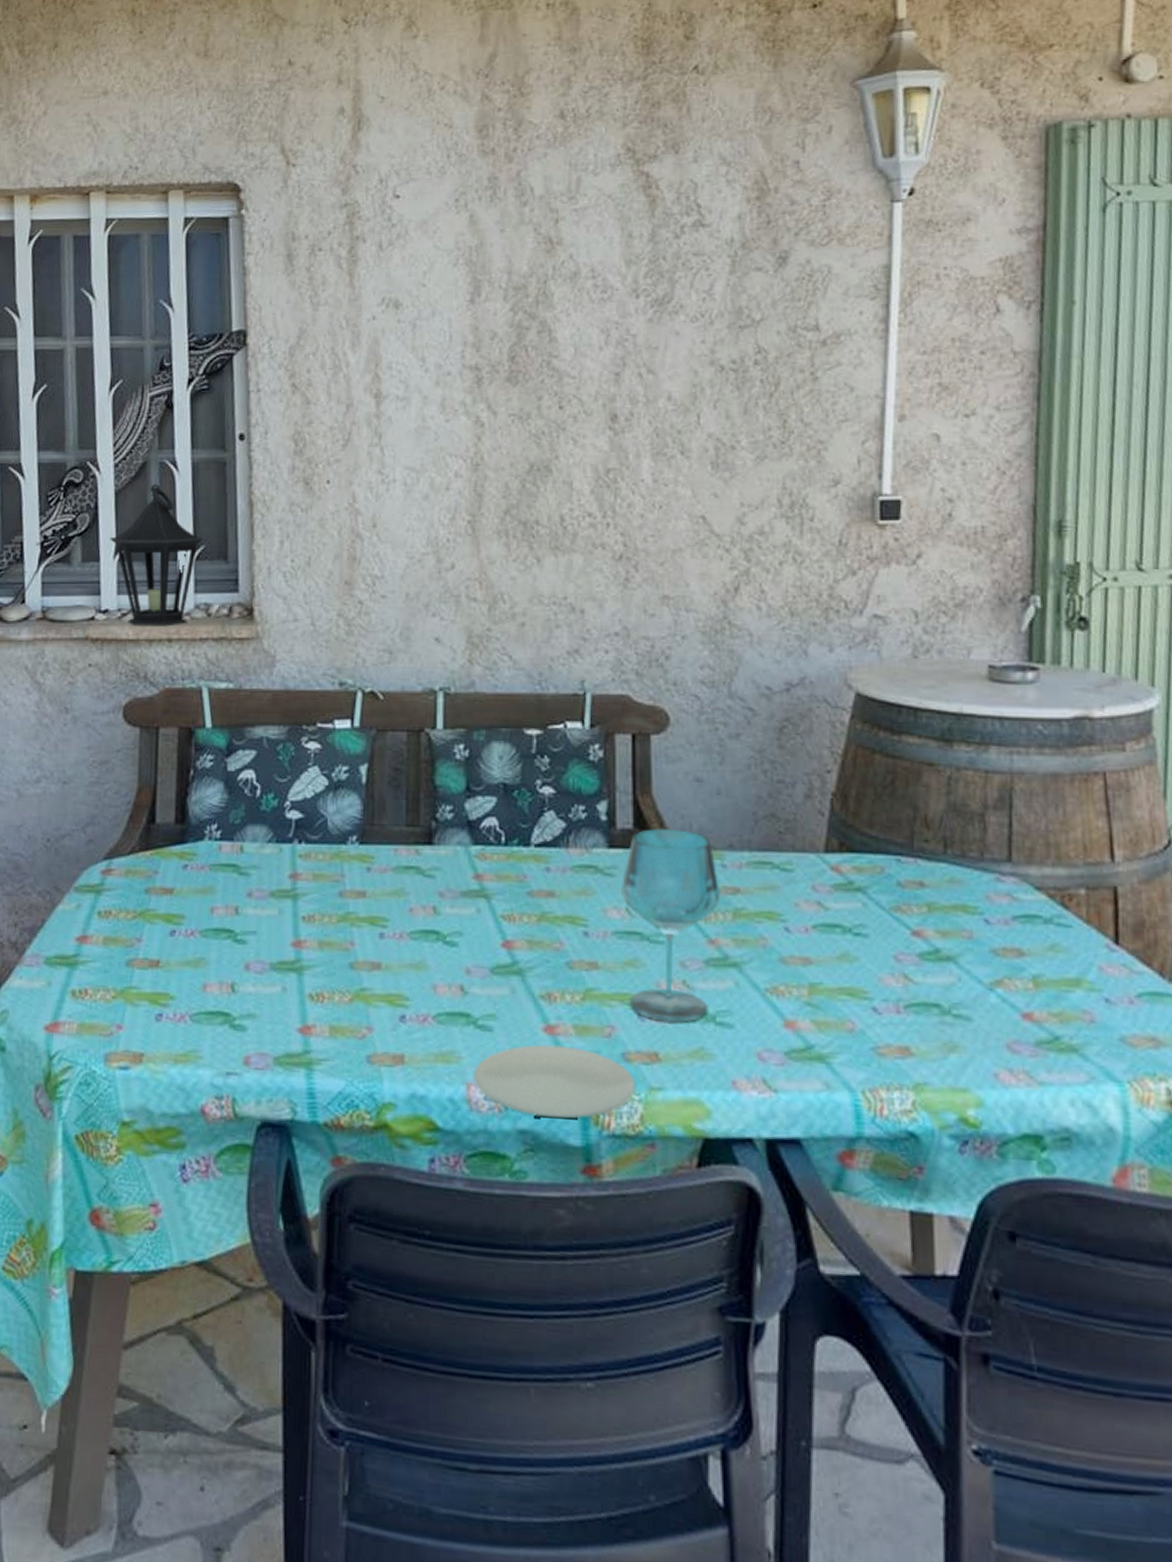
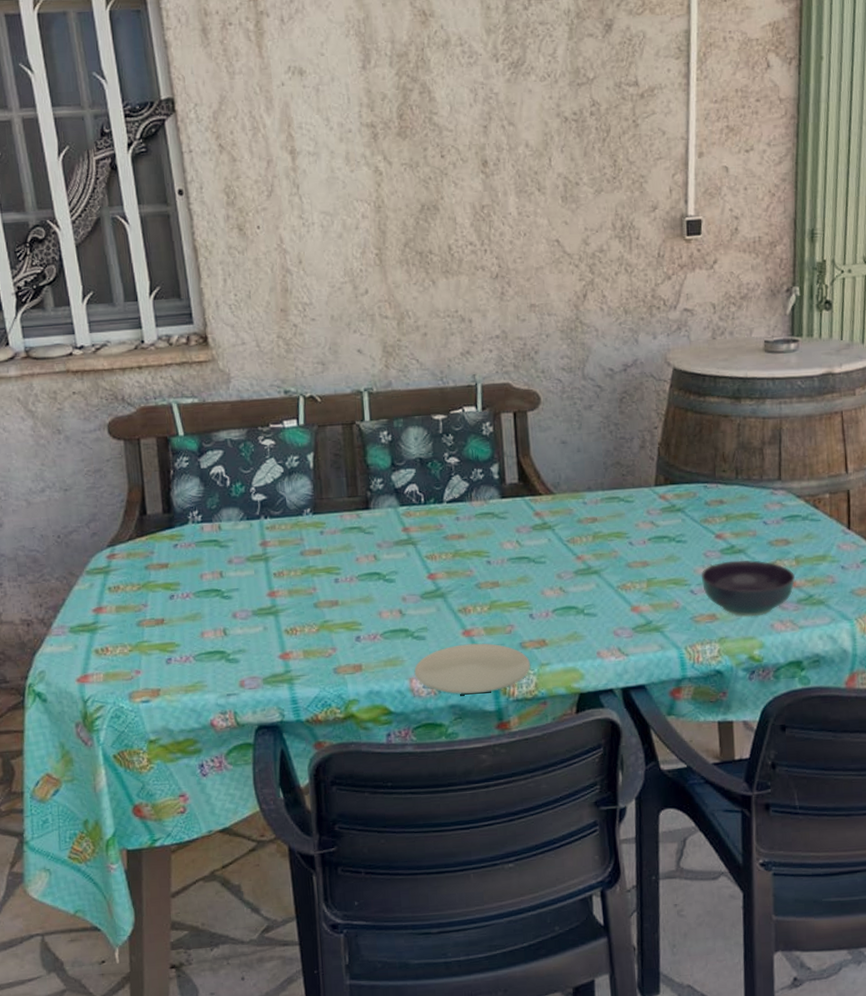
lantern: present [110,484,204,627] -> none [76,236,159,358]
wine glass: present [621,829,721,1023] -> none [512,480,584,618]
bowl: none [888,970,1032,1058] -> present [701,560,795,617]

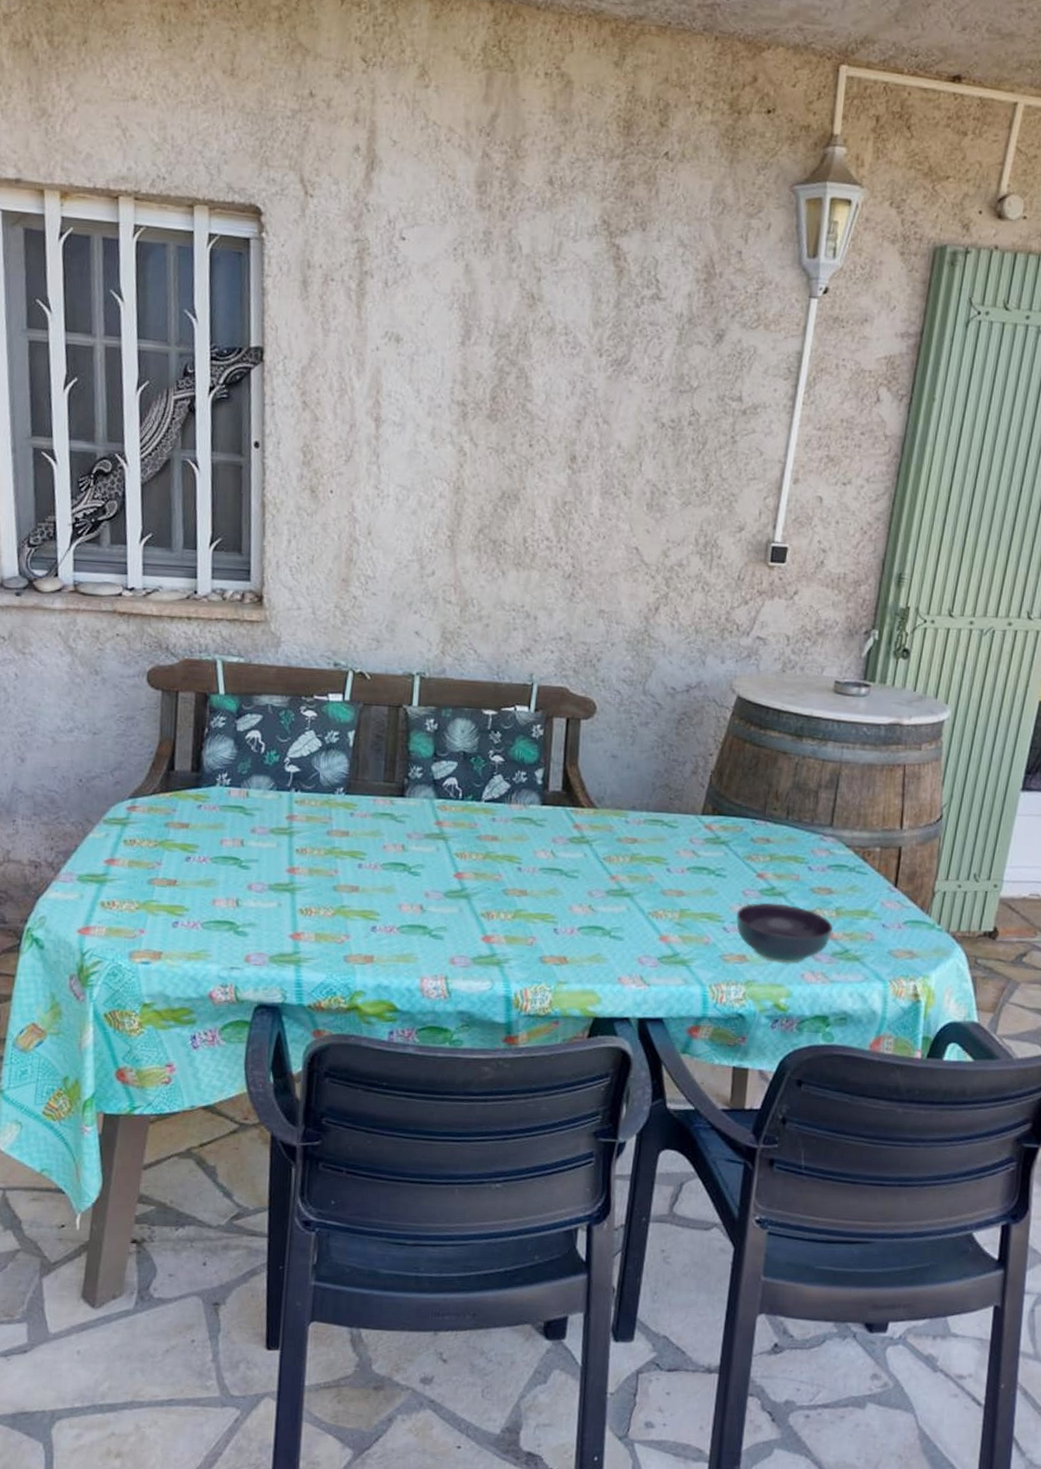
plate: present [414,643,530,695] -> none [426,949,548,1004]

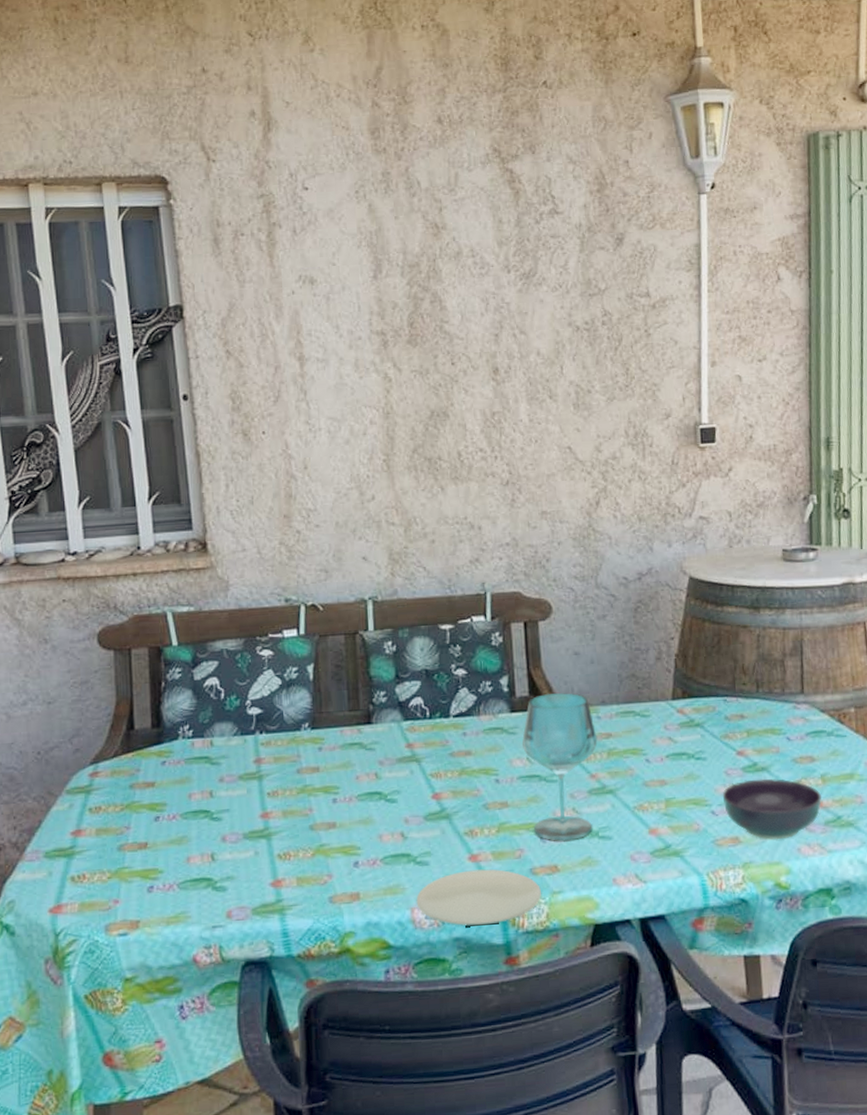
plate: none [426,949,548,1004] -> present [416,869,541,926]
wine glass: none [548,792,623,936] -> present [522,693,598,841]

